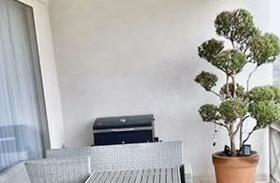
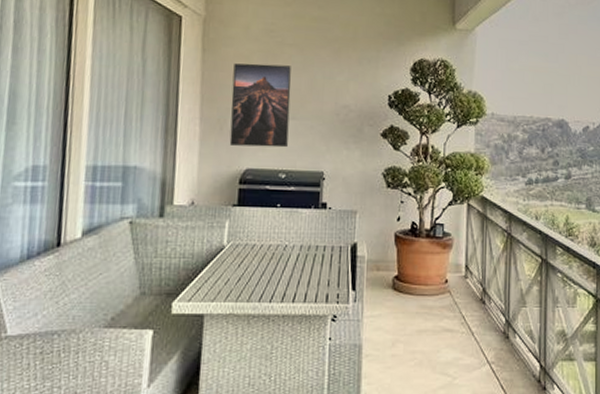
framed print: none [76,34,124,102] -> present [229,63,291,148]

